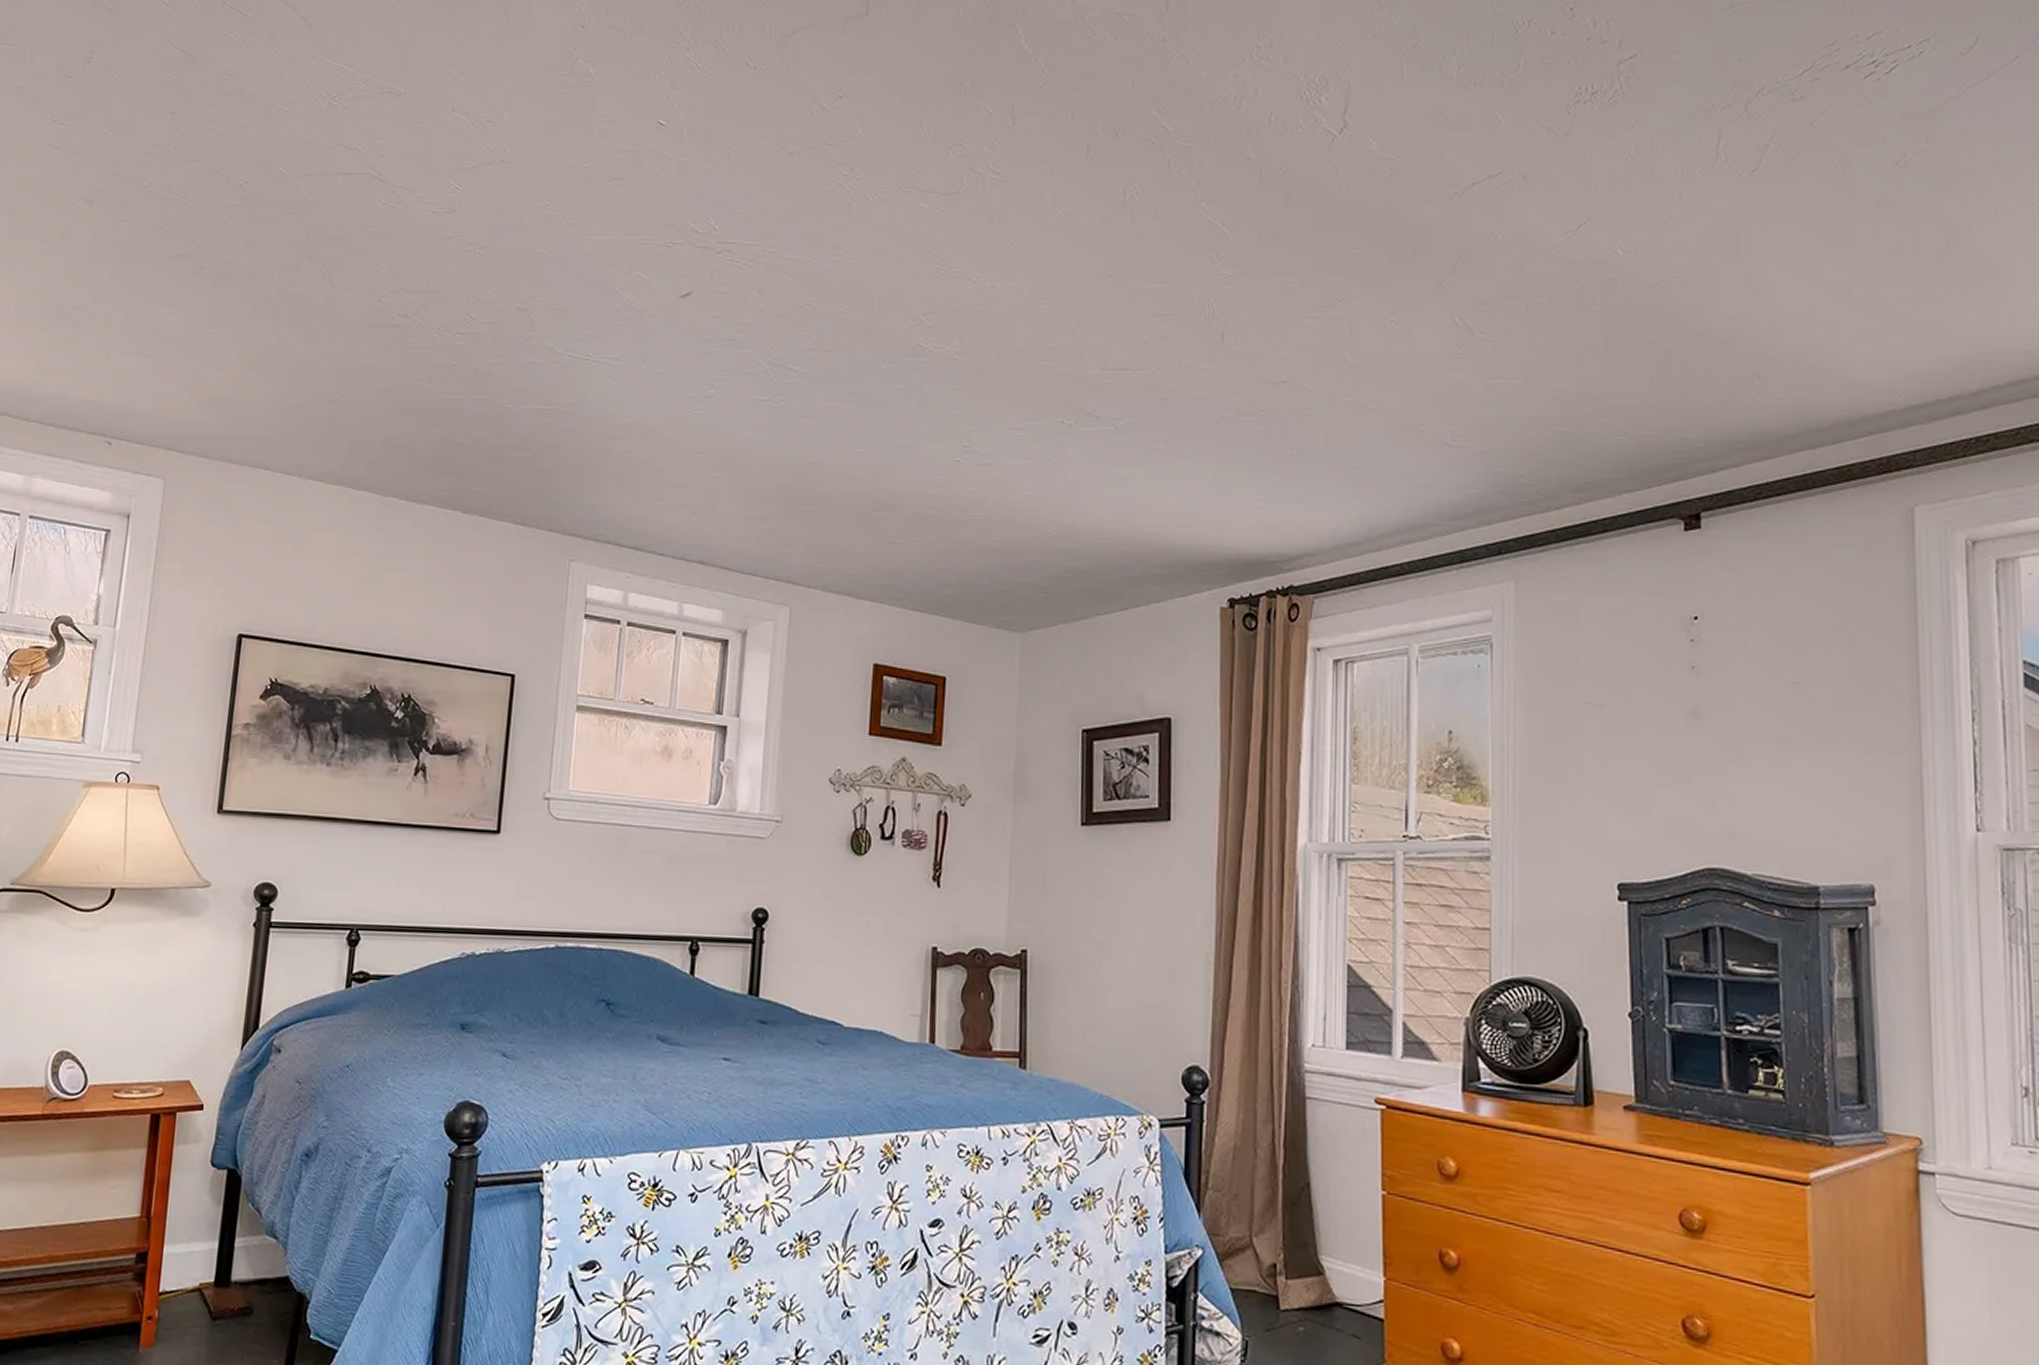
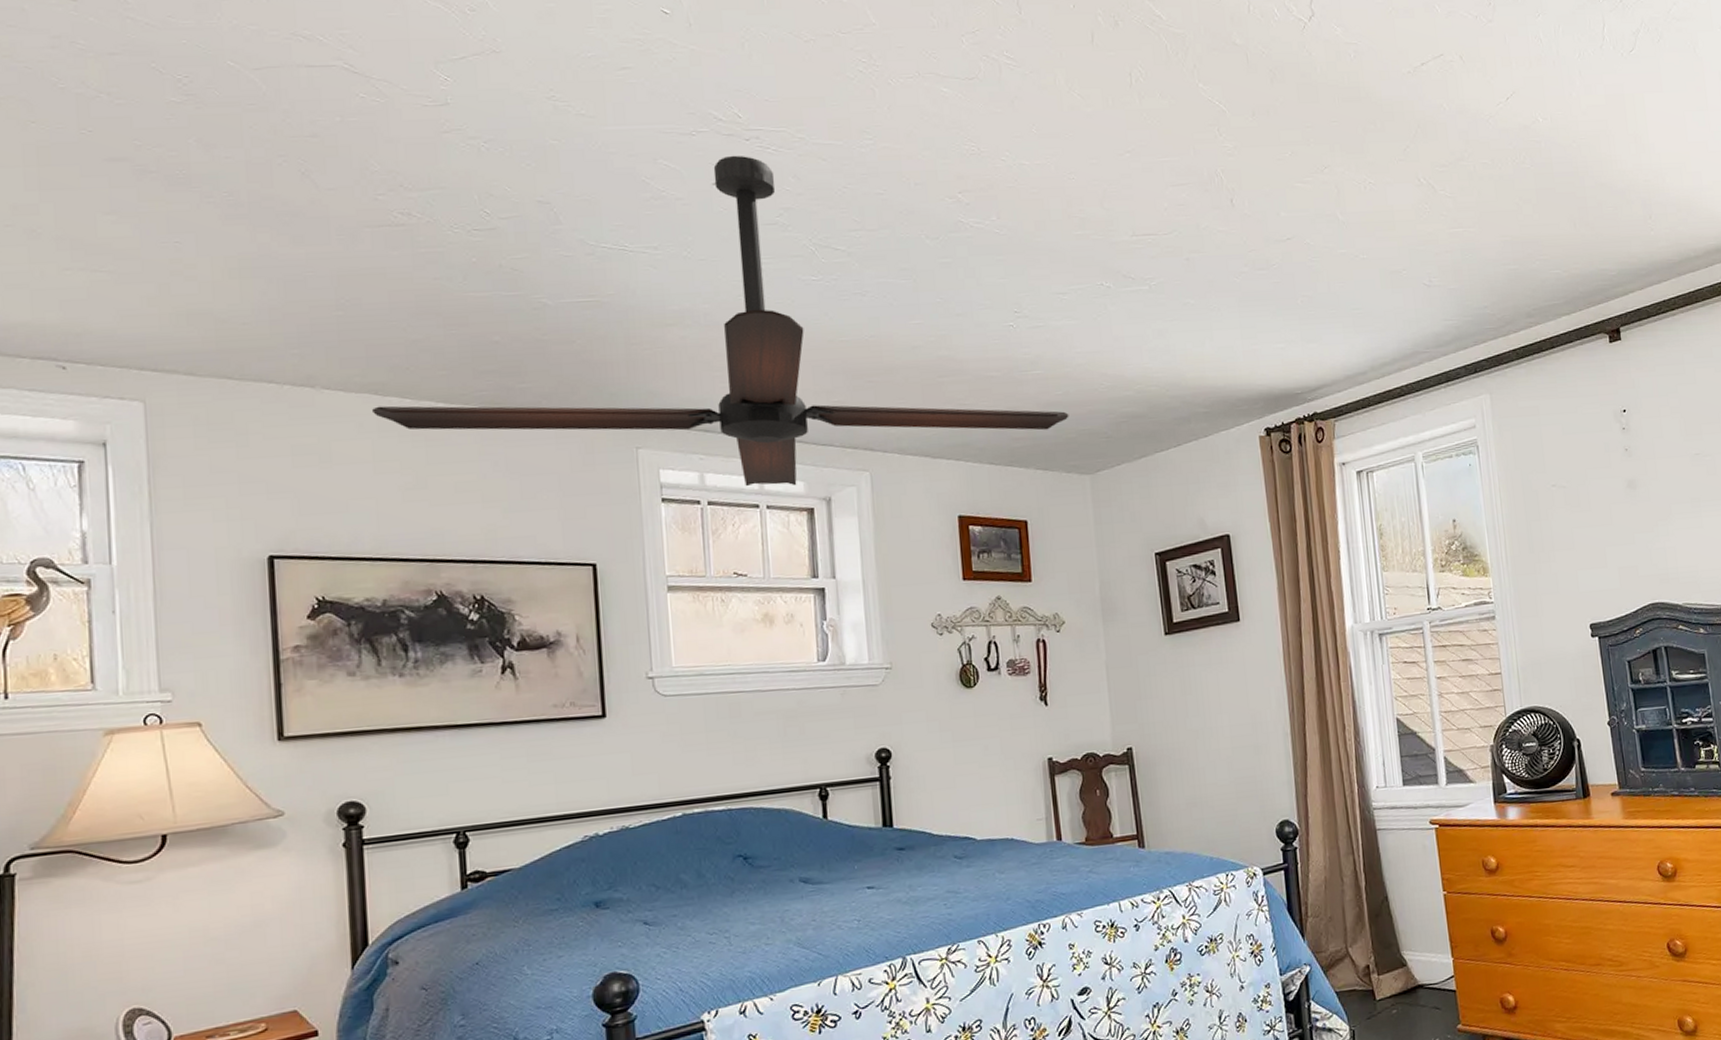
ceiling fan: none [345,268,1007,615] -> present [372,155,1069,487]

